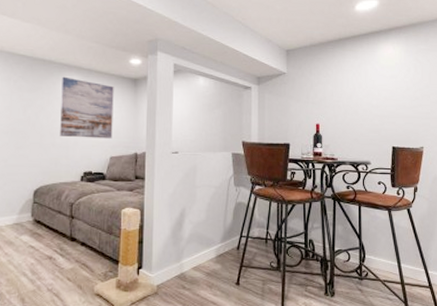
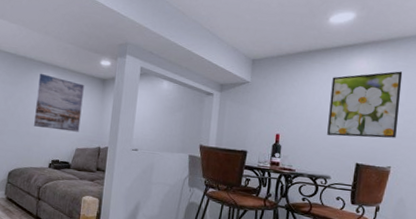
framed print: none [363,54,426,121] -> present [327,71,403,138]

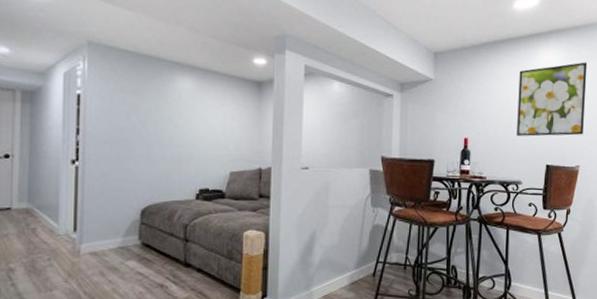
wall art: present [34,73,84,132] -> none [171,77,234,151]

